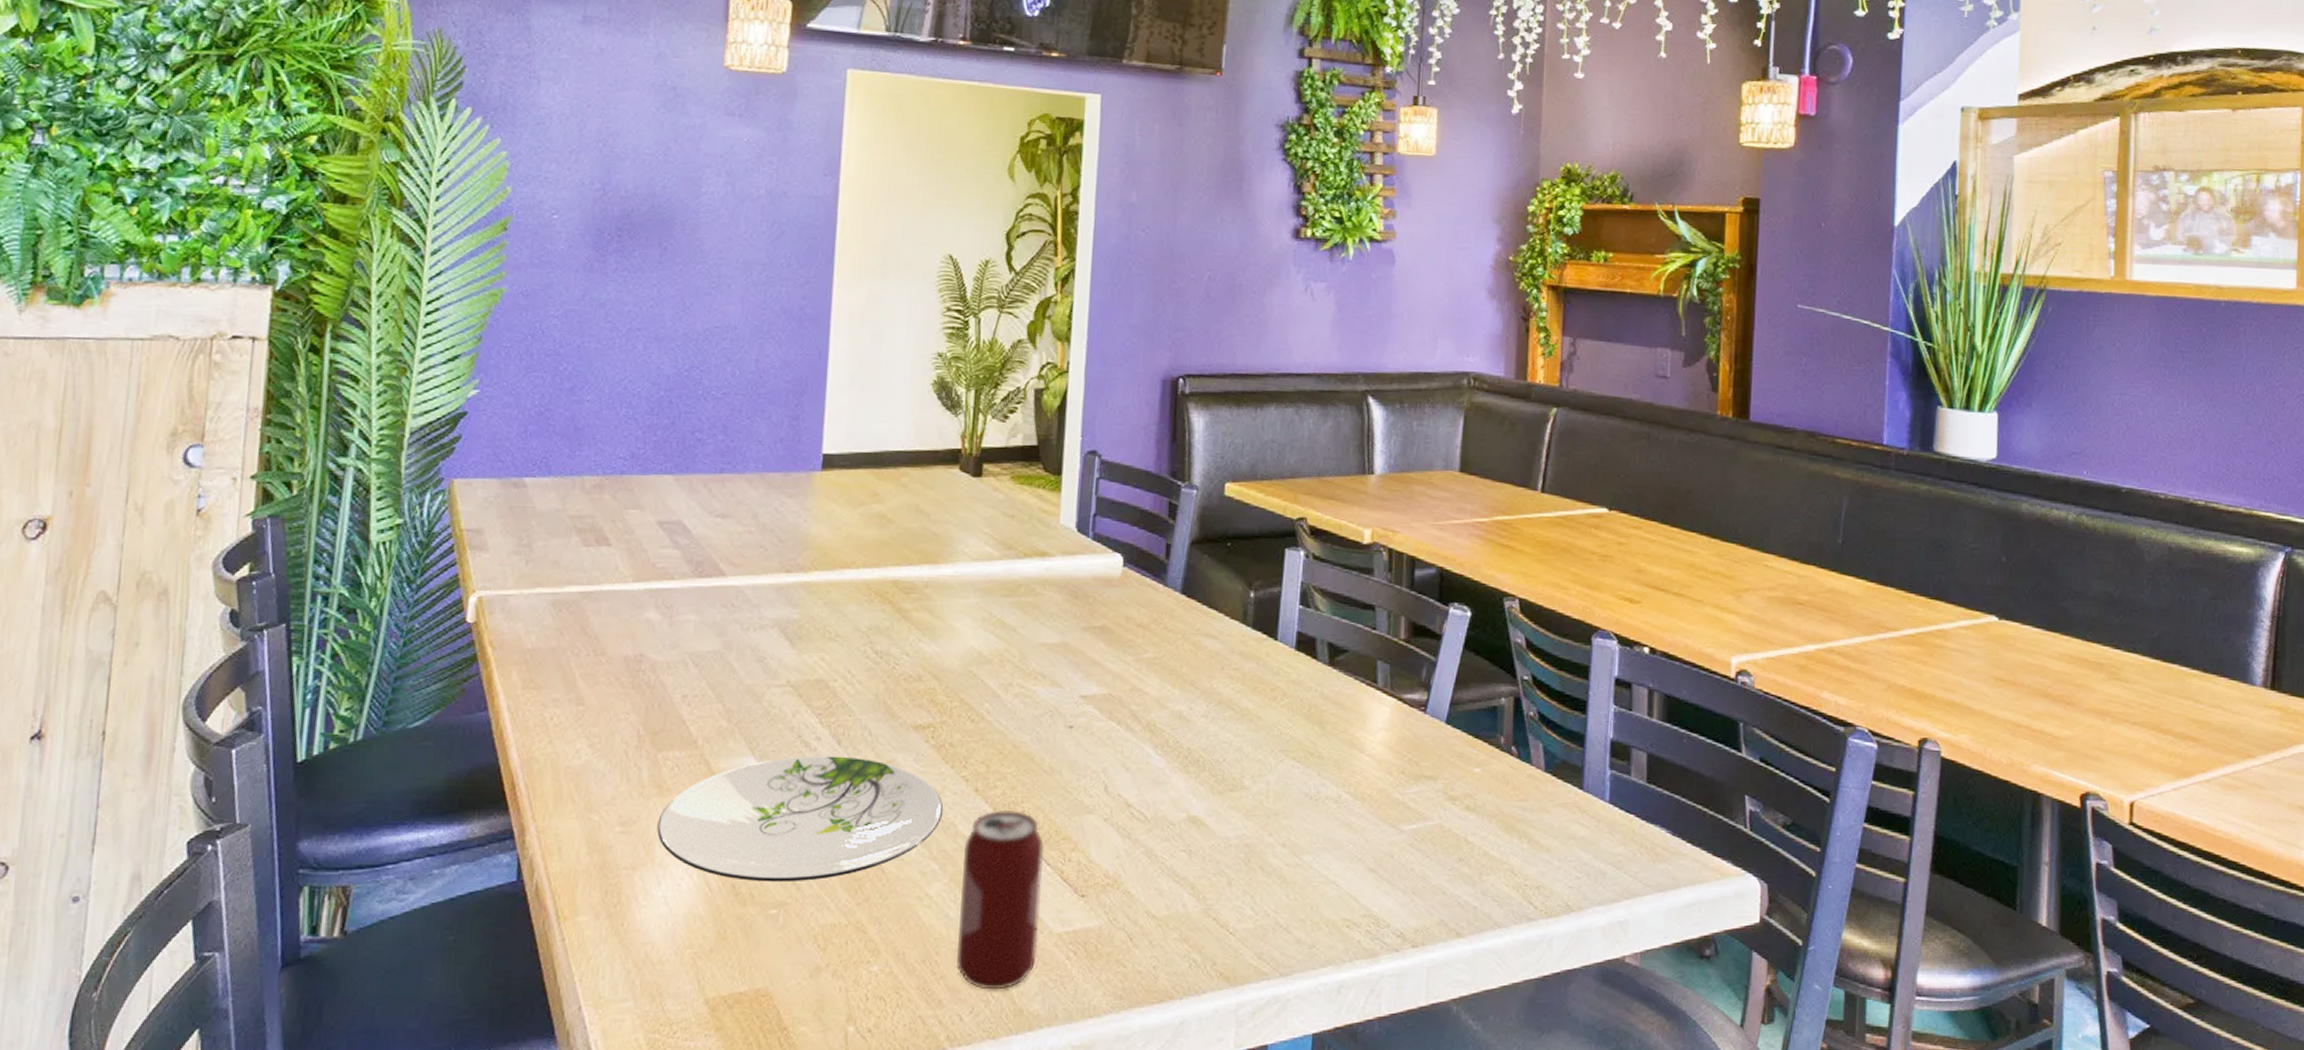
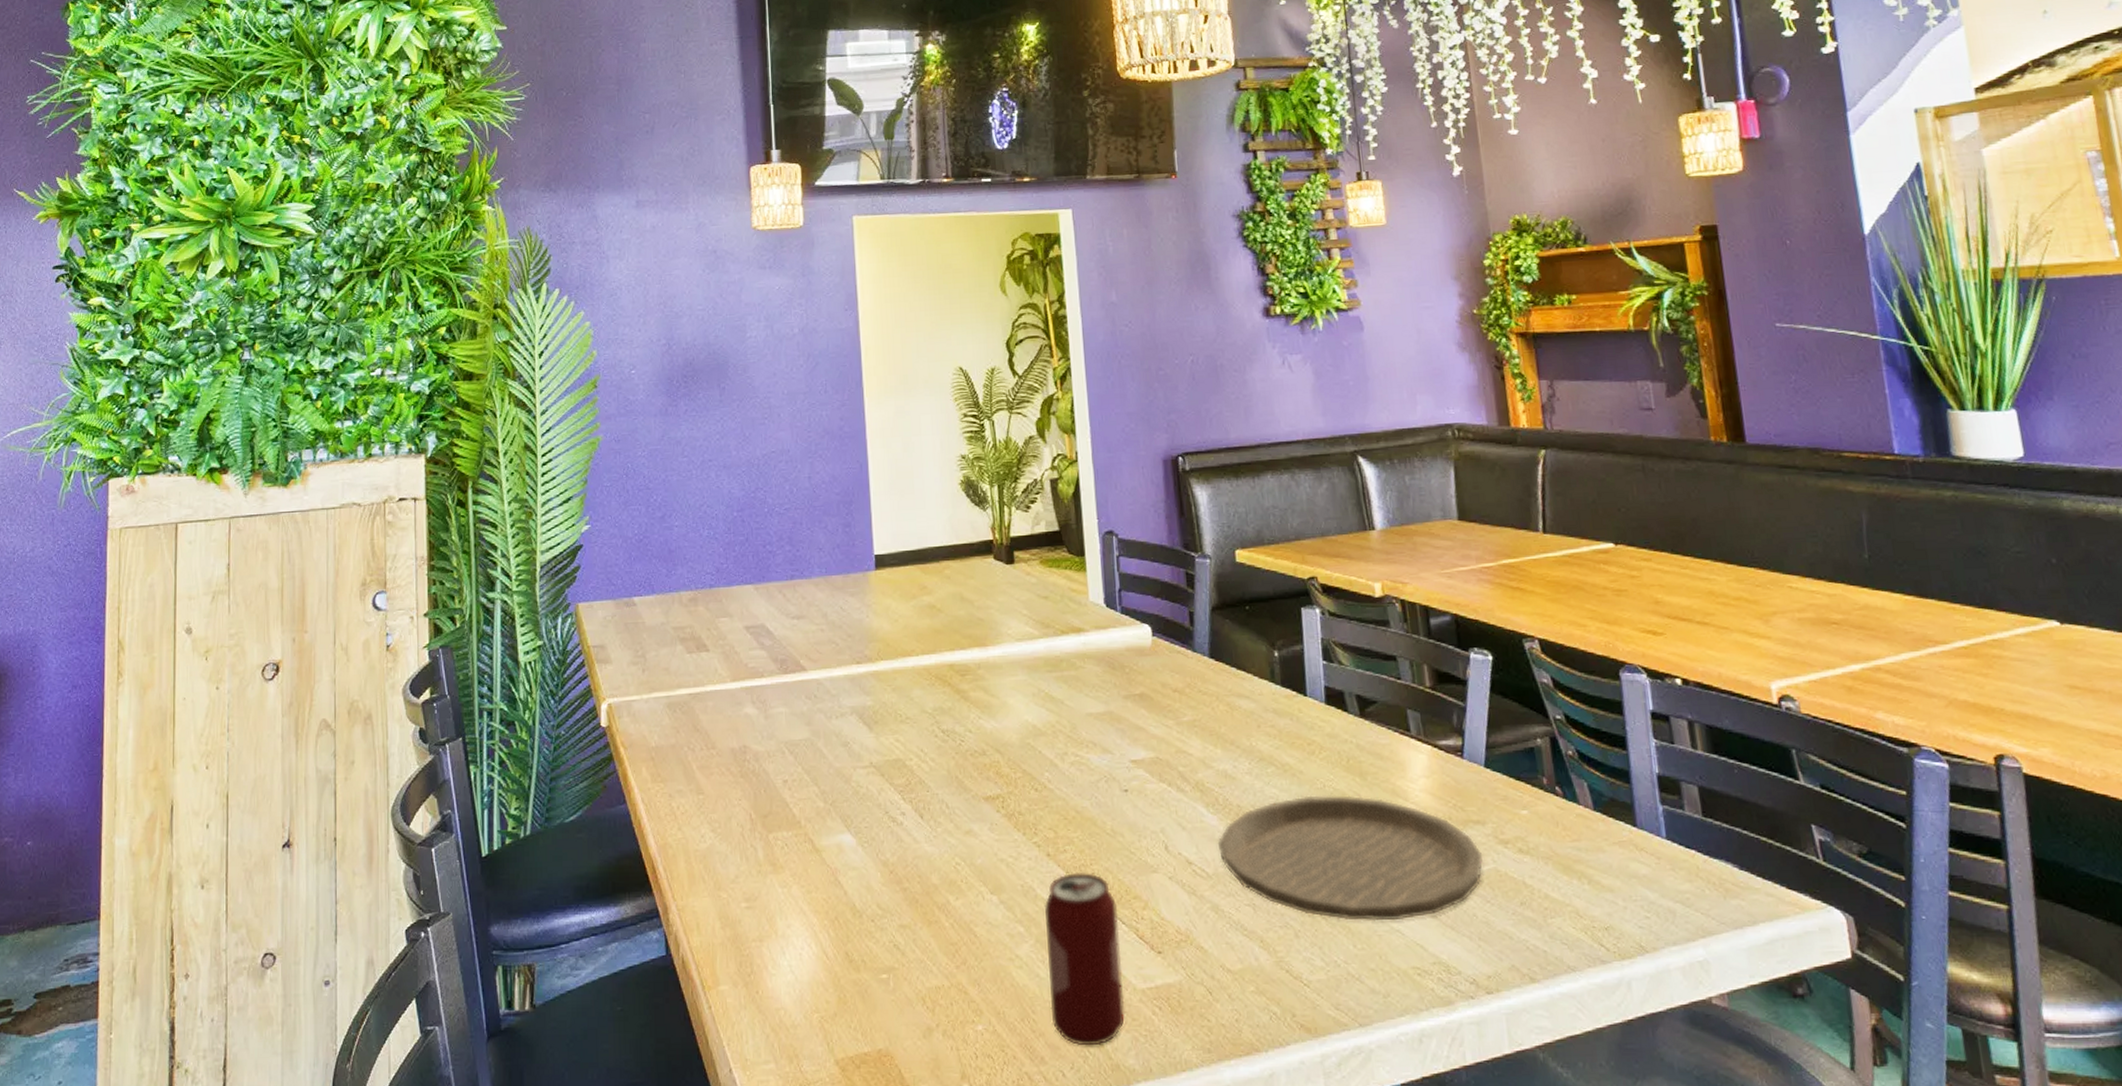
plate: present [657,756,944,883] -> none [776,829,1022,949]
plate: none [1160,742,1430,872] -> present [1217,795,1484,921]

